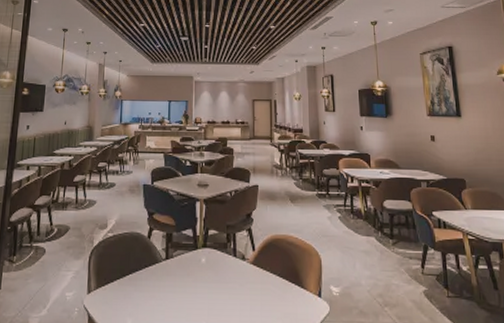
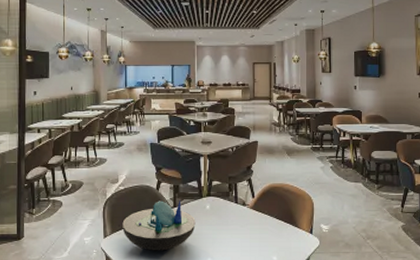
decorative bowl: none [108,251,190,312] -> present [122,200,196,251]

